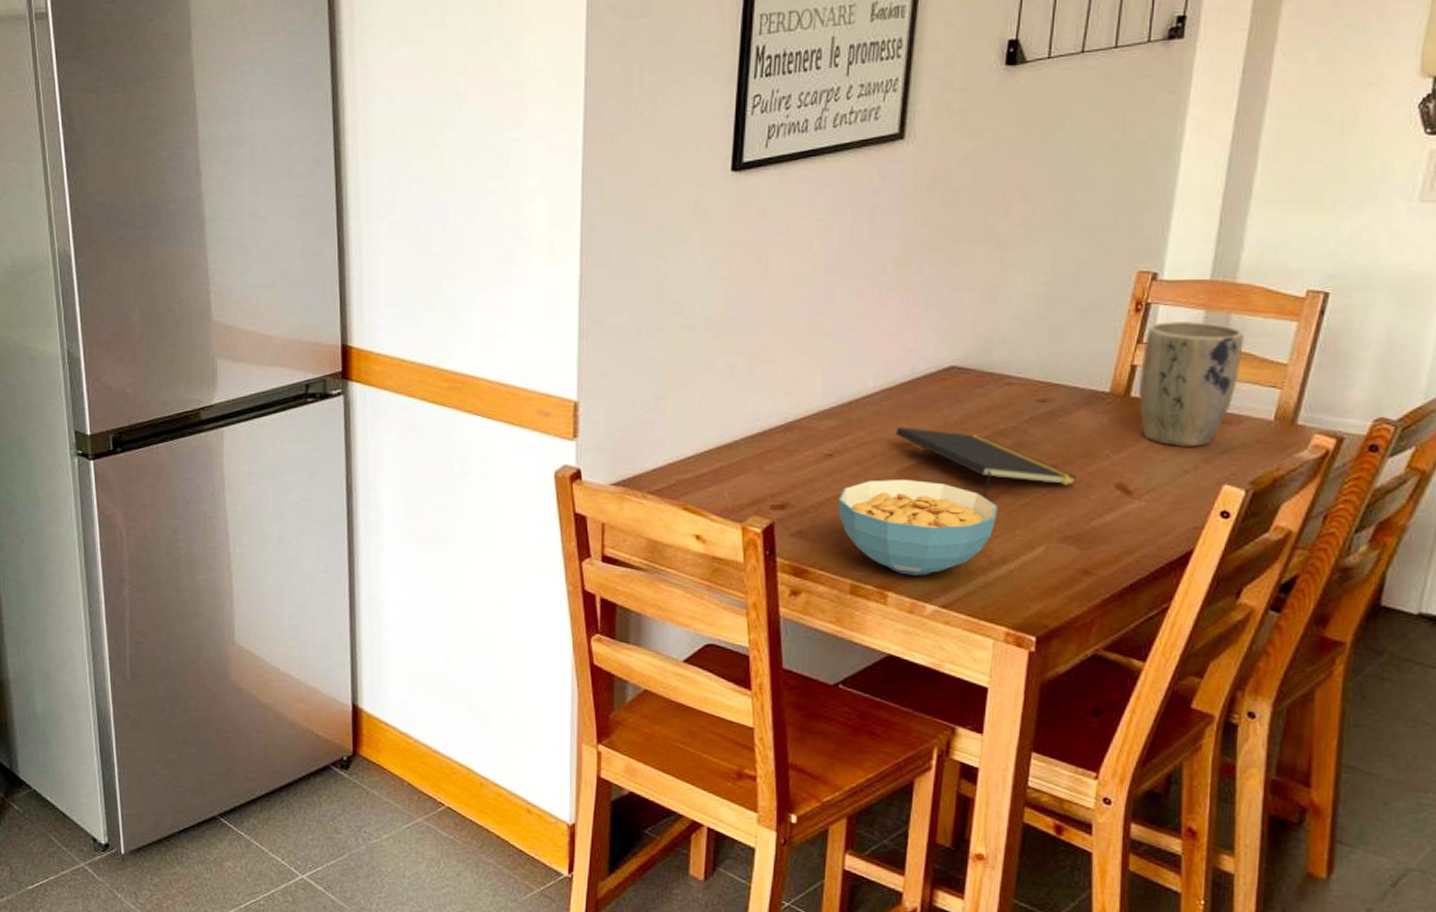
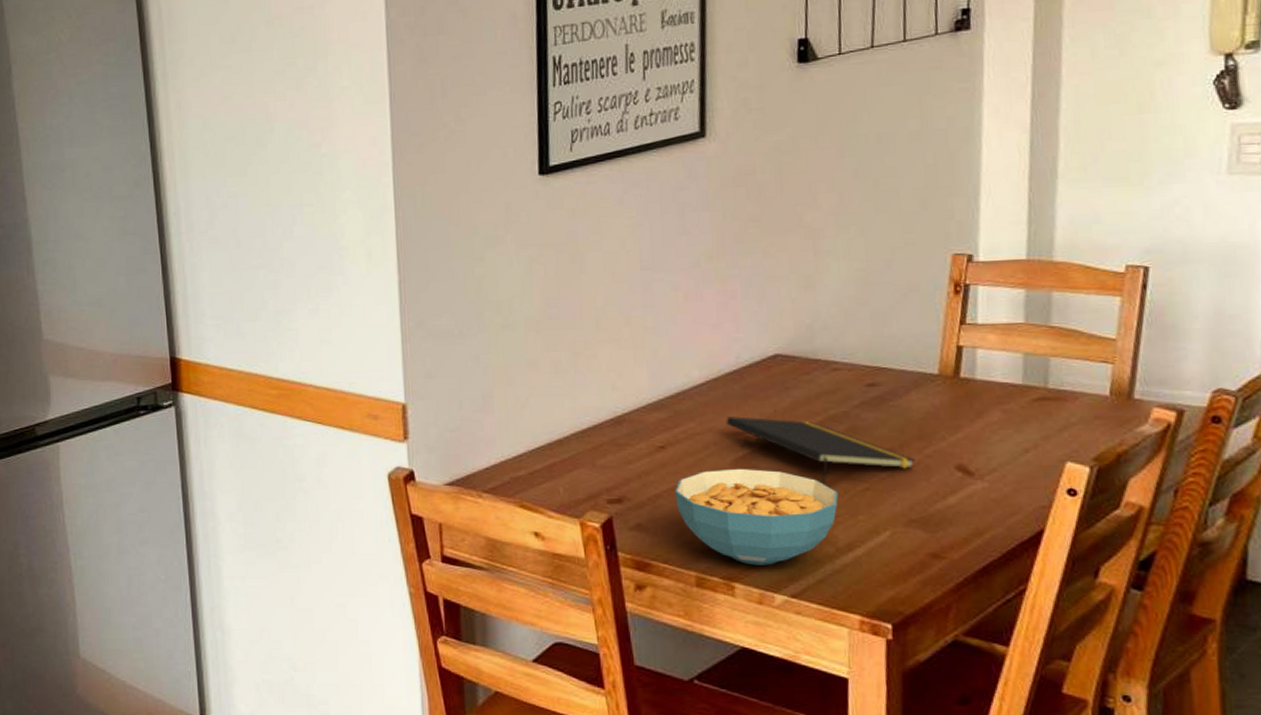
plant pot: present [1139,322,1244,447] -> none [967,300,1069,425]

